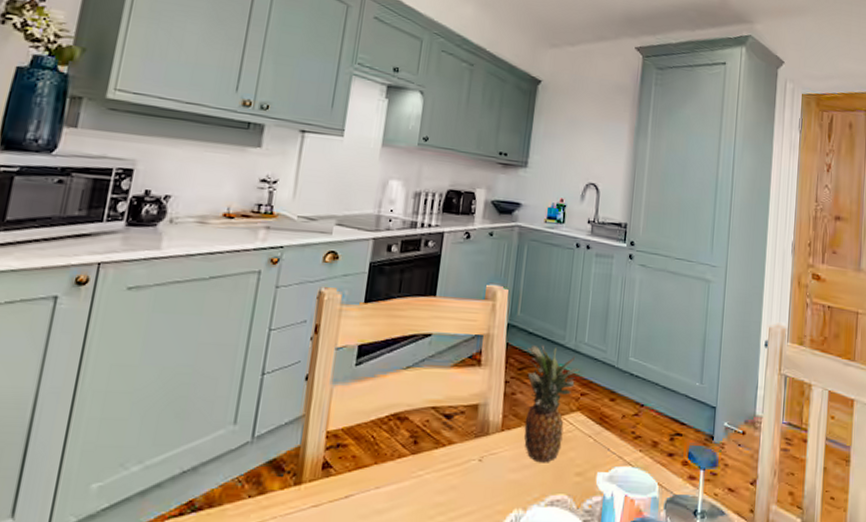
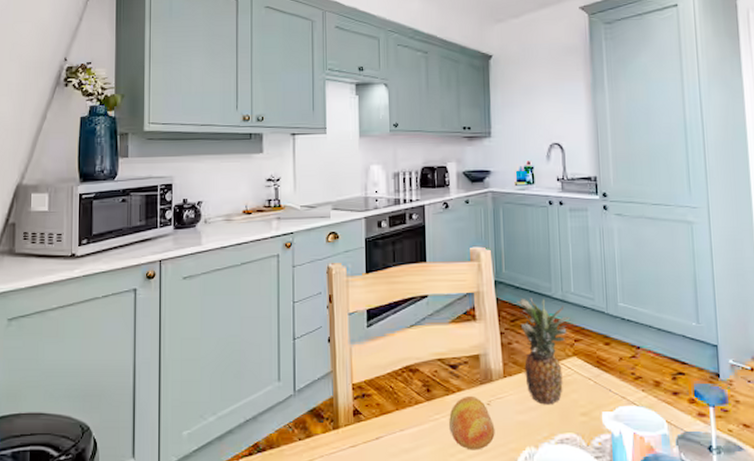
fruit: none [432,450,483,512] -> present [449,395,495,451]

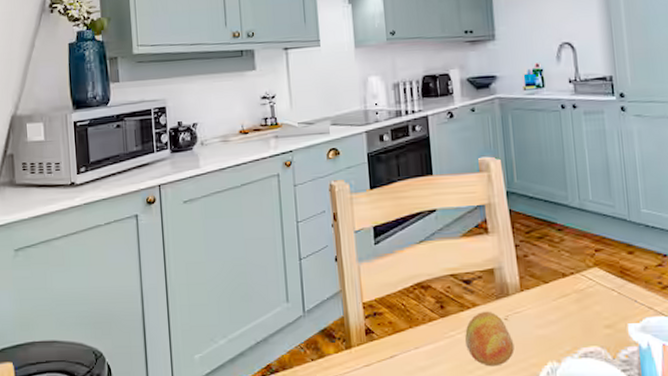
fruit: present [516,298,571,405] -> none [531,207,590,318]

